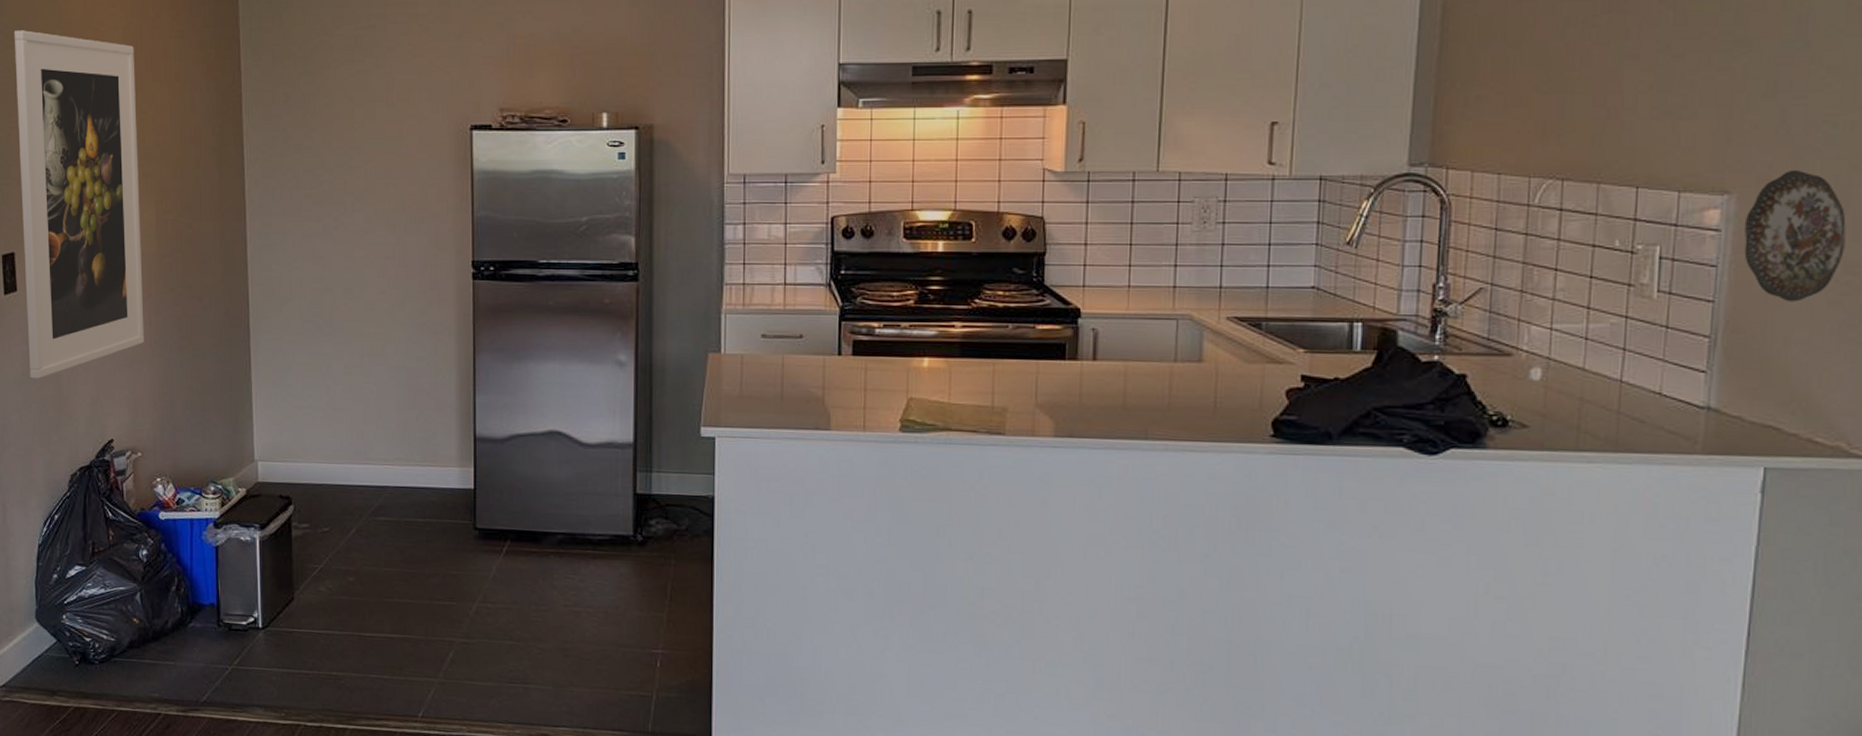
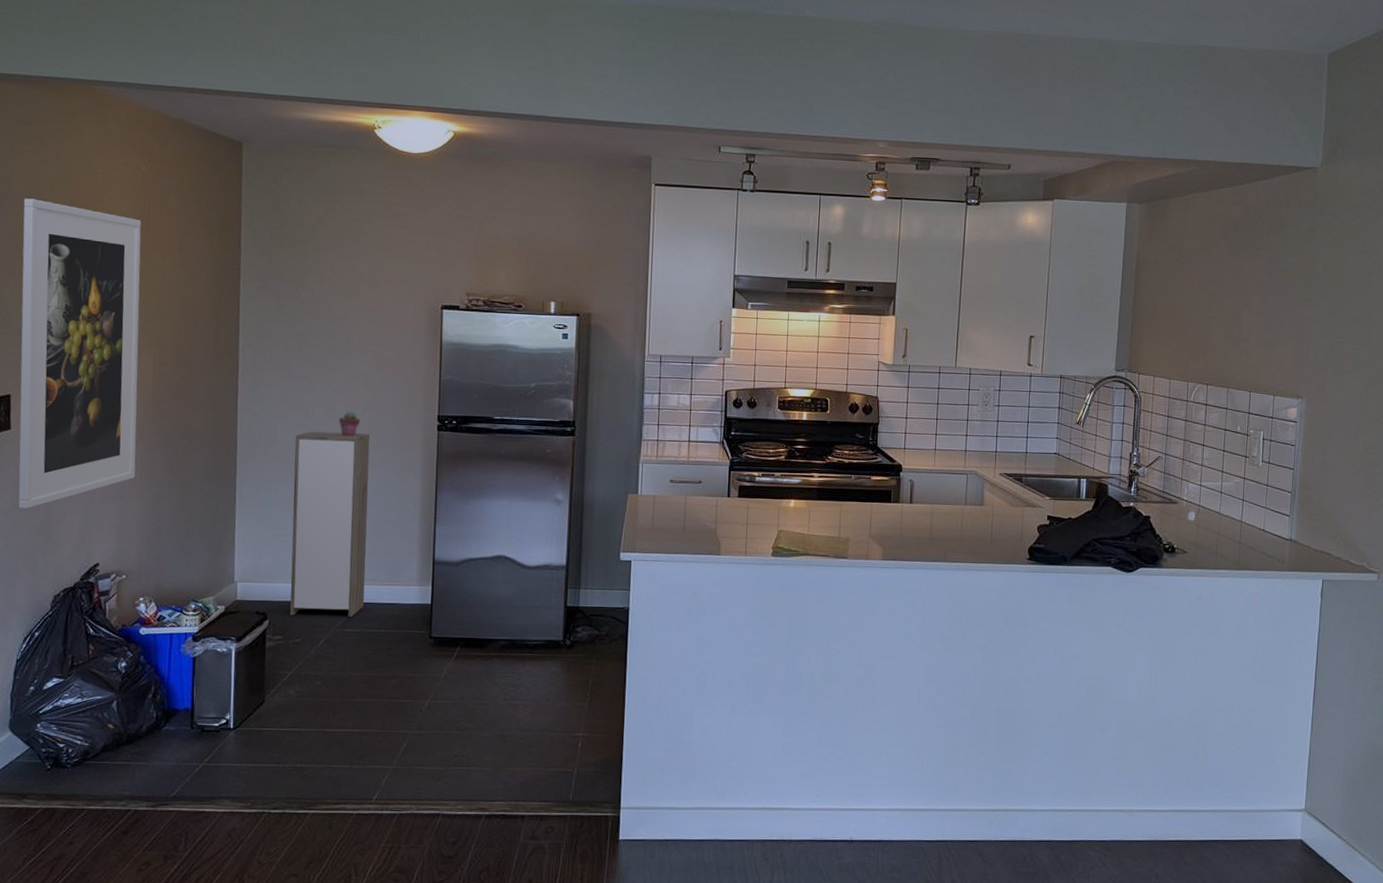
storage cabinet: none [311,284,398,503] -> present [290,431,370,617]
potted succulent: none [359,259,382,290] -> present [339,411,360,438]
decorative plate: present [1744,171,1846,302] -> none [1310,384,1365,470]

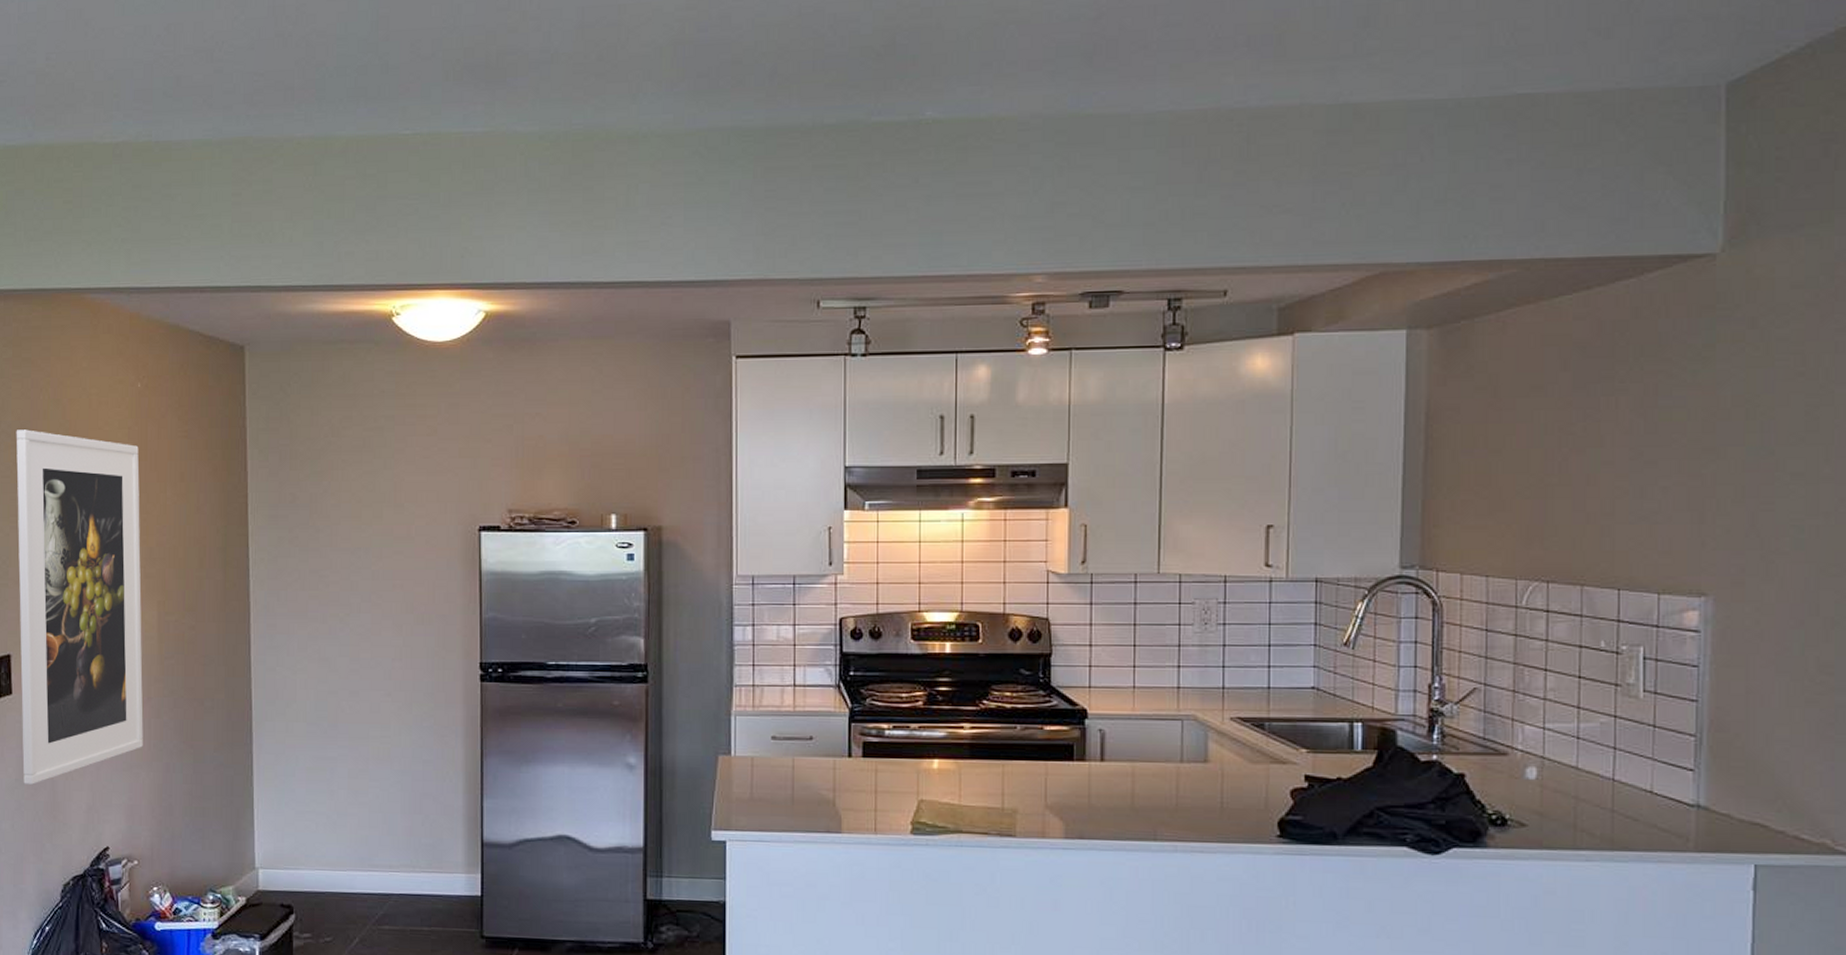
storage cabinet: present [290,431,370,617] -> none [316,686,403,911]
potted succulent: present [339,411,360,438] -> none [365,661,389,693]

